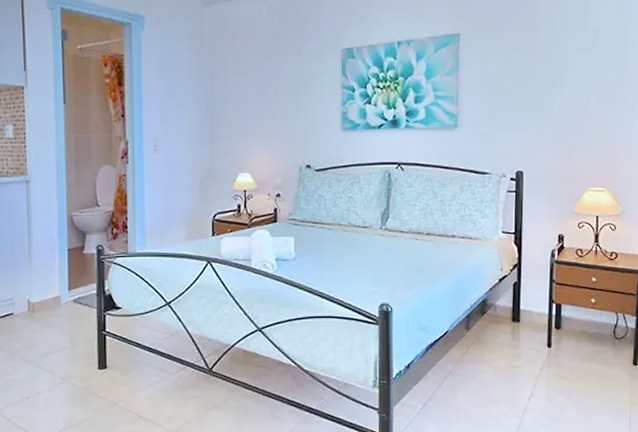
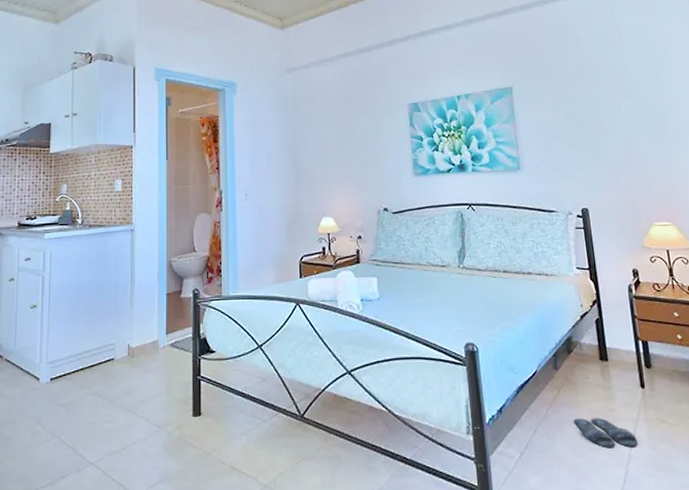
slippers: none [478,374,536,401] -> present [573,418,638,449]

